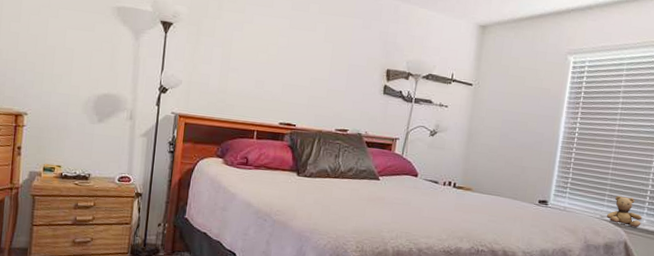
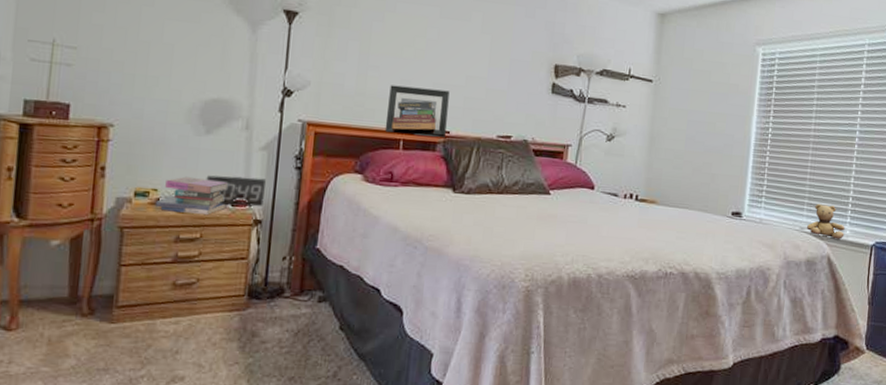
books: none [60,156,115,188] -> present [156,176,228,216]
alarm clock: none [98,156,145,183] -> present [206,175,266,207]
picture frame: none [242,84,296,131] -> present [384,85,450,139]
books: none [247,98,285,127] -> present [391,101,436,134]

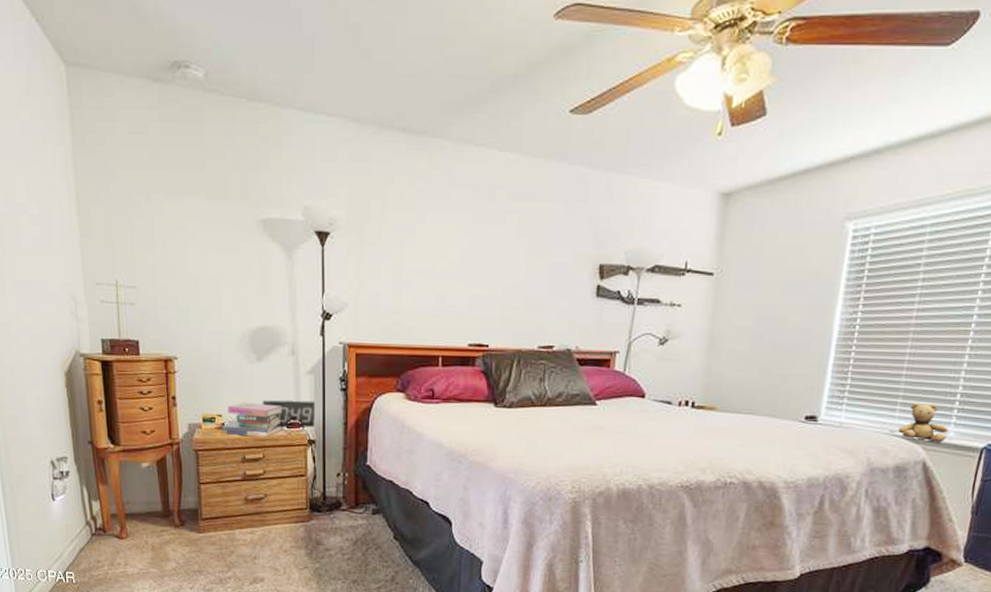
picture frame: present [384,85,450,139] -> none [423,300,486,353]
books: present [391,101,436,134] -> none [430,314,474,351]

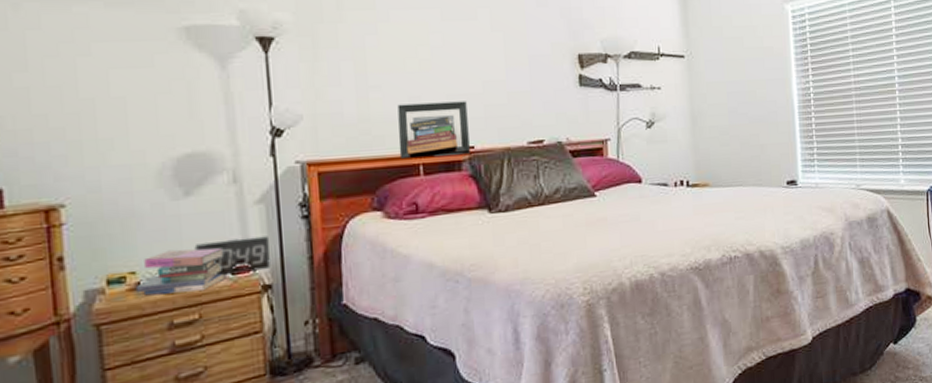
picture frame: none [423,300,486,353] -> present [397,101,470,160]
books: none [430,314,474,351] -> present [406,116,458,159]
teddy bear: present [898,402,949,443] -> none [863,157,900,191]

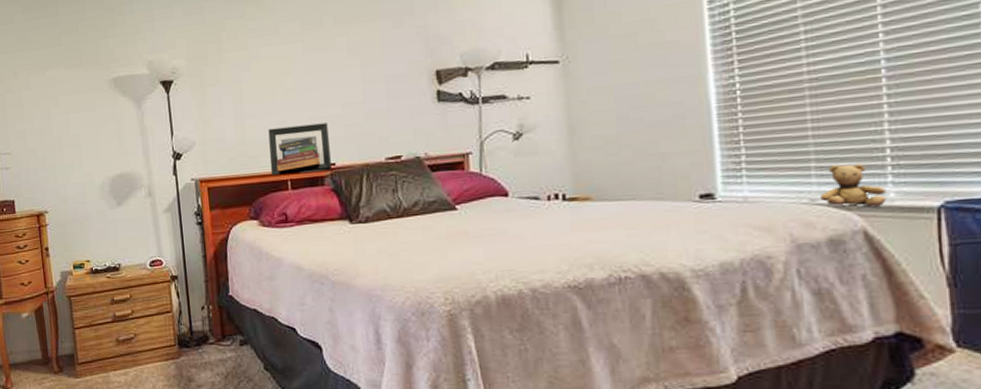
books: present [137,248,224,296] -> none [91,245,145,278]
alarm clock: present [194,236,270,276] -> none [125,238,176,267]
teddy bear: none [863,157,900,191] -> present [821,163,887,207]

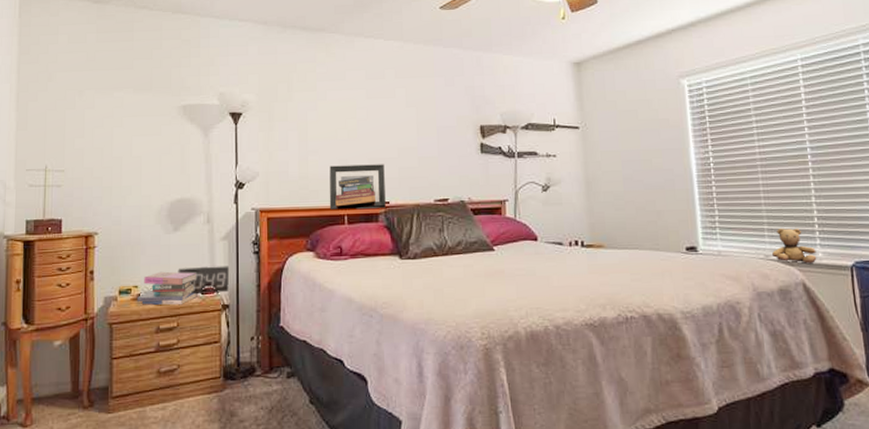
books: none [91,245,145,278] -> present [138,271,196,306]
alarm clock: none [125,238,176,267] -> present [178,266,229,295]

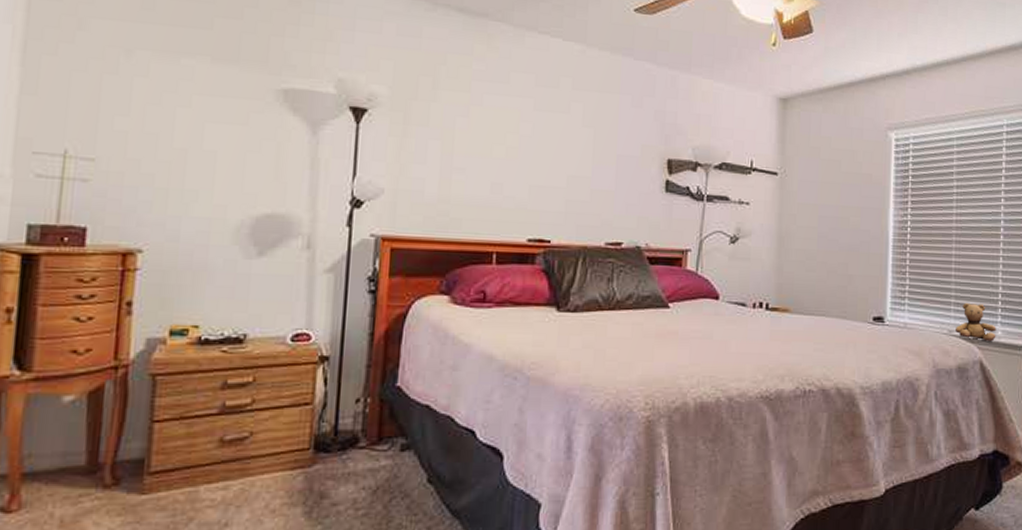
books: present [138,271,196,306] -> none [197,308,286,355]
alarm clock: present [178,266,229,295] -> none [259,305,333,342]
picture frame: present [329,164,386,211] -> none [474,189,549,249]
books: present [335,176,376,210] -> none [482,206,534,246]

